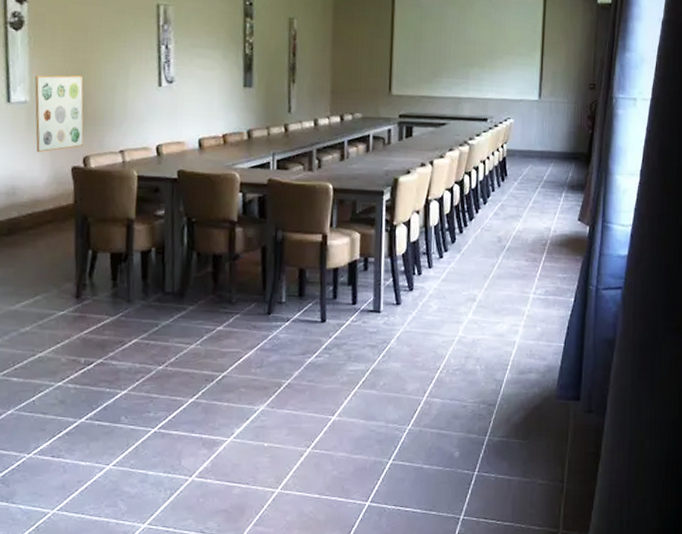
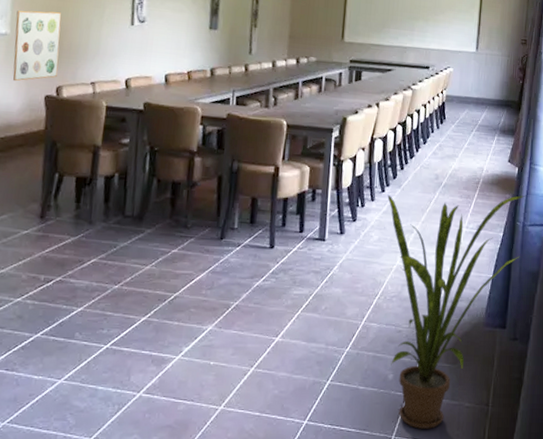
house plant: none [446,257,598,508] -> present [387,194,526,429]

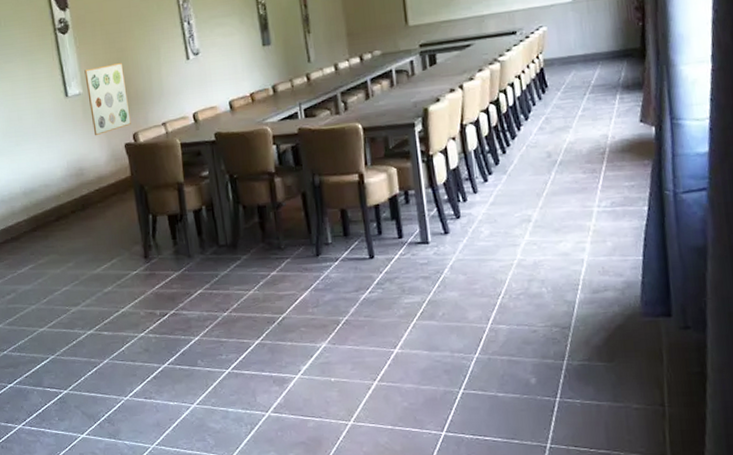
house plant: present [387,194,526,429] -> none [492,158,676,435]

